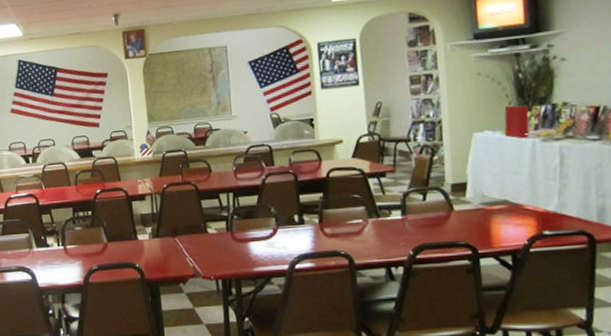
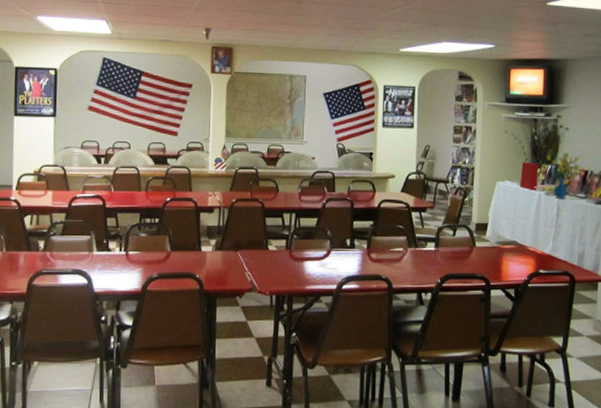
bouquet: none [538,87,594,145] -> present [547,151,585,199]

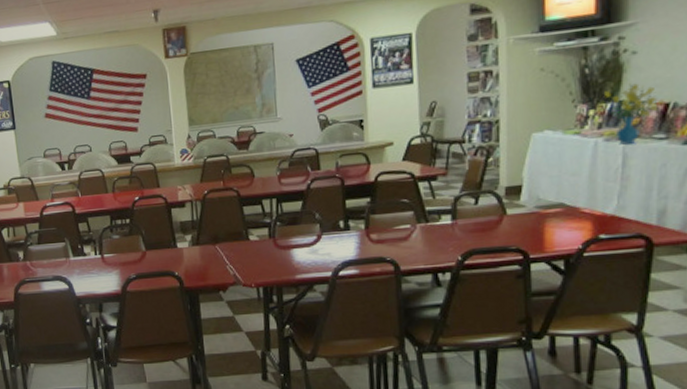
book: present [520,161,539,191] -> none [566,102,593,139]

